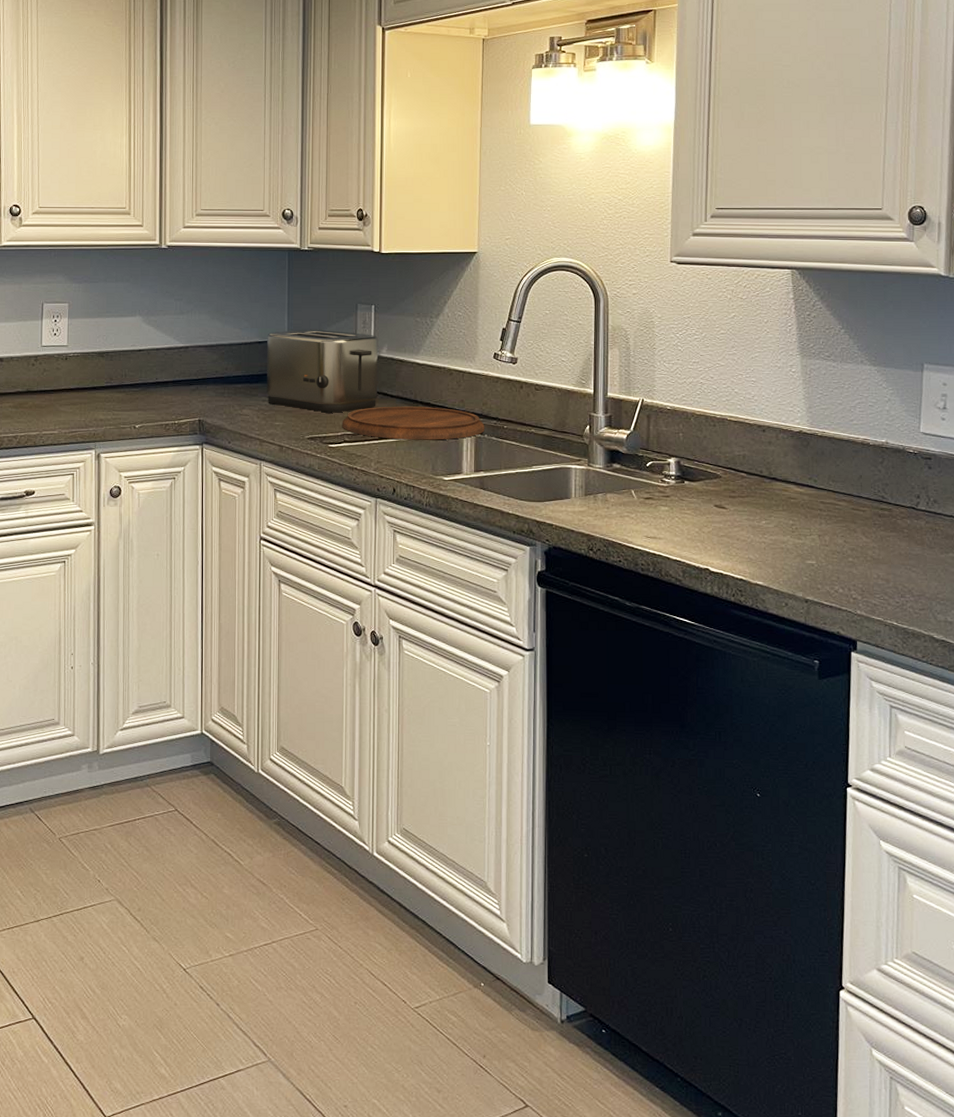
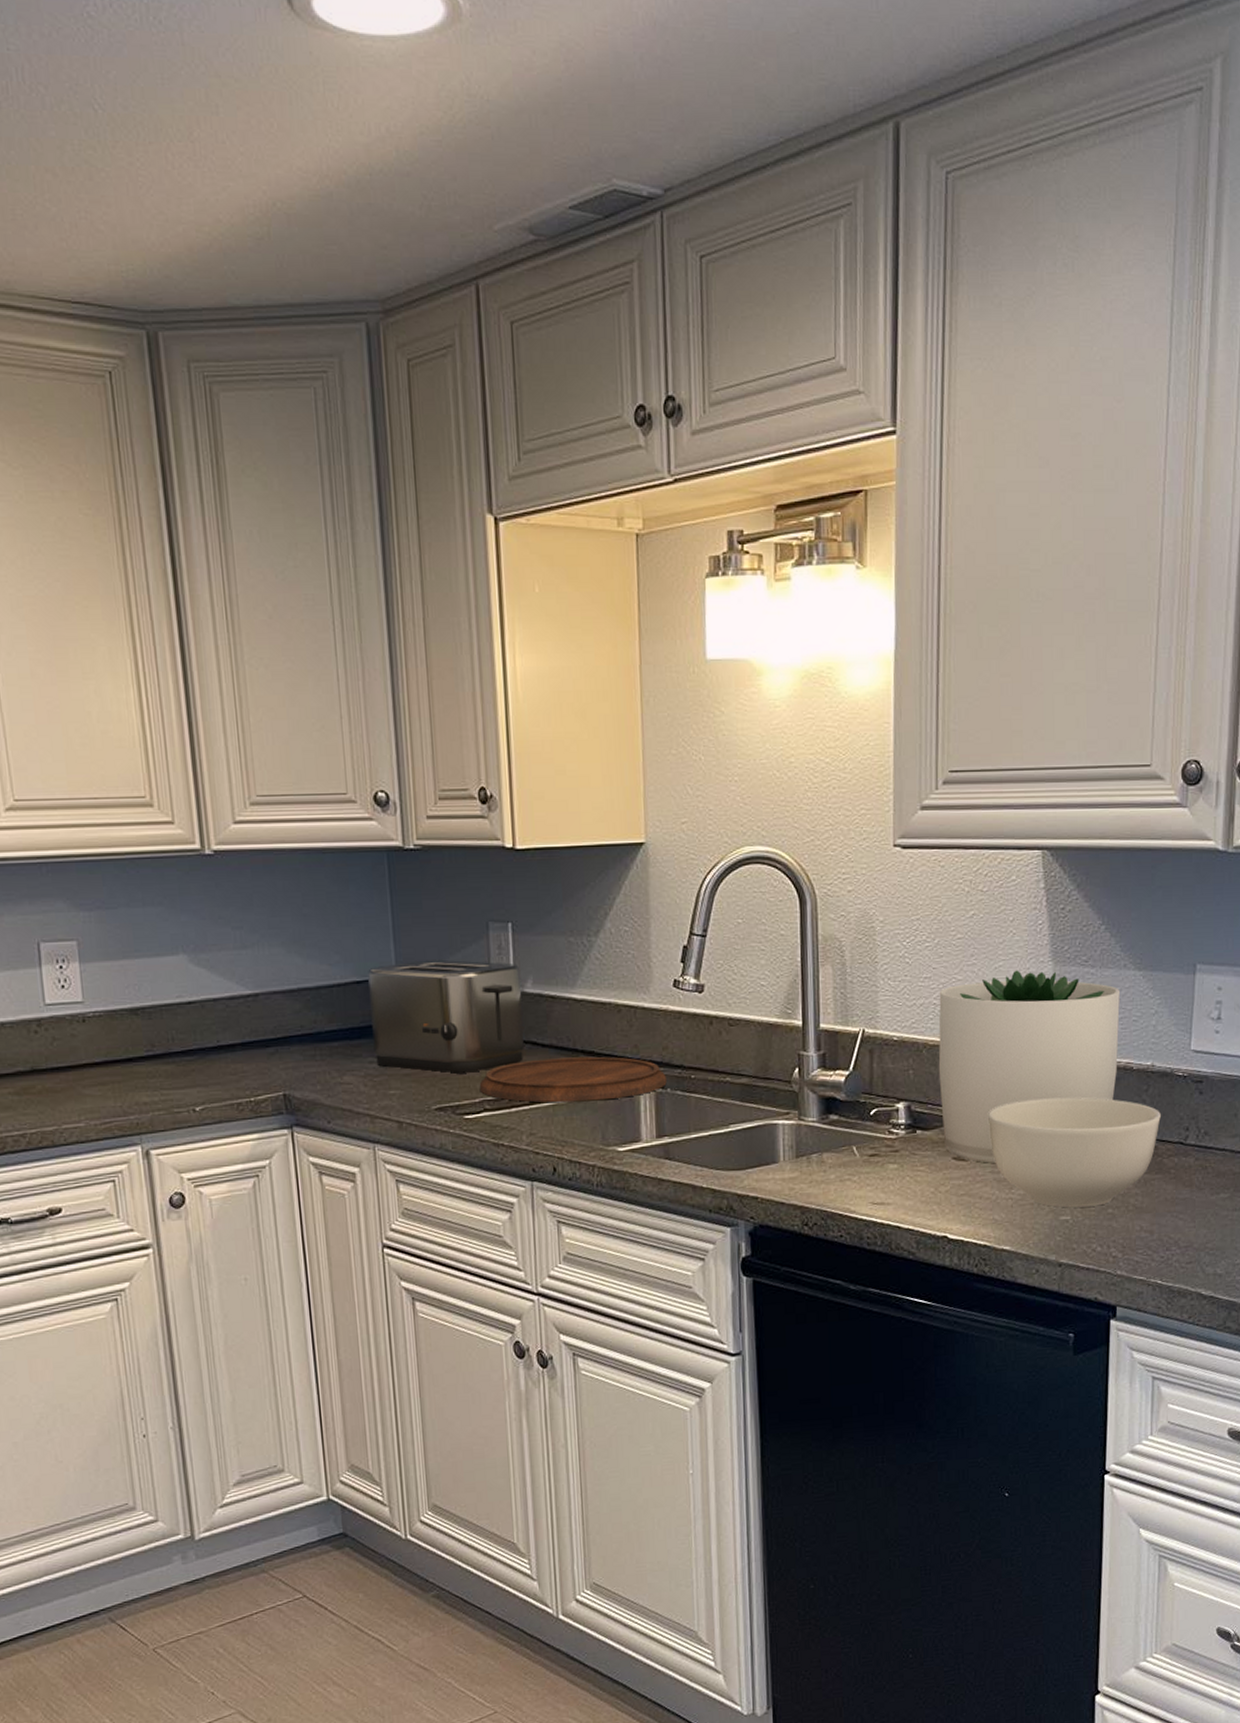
planter: none [704,360,858,513] -> present [938,970,1120,1164]
bowl: none [744,463,895,555] -> present [987,1097,1161,1208]

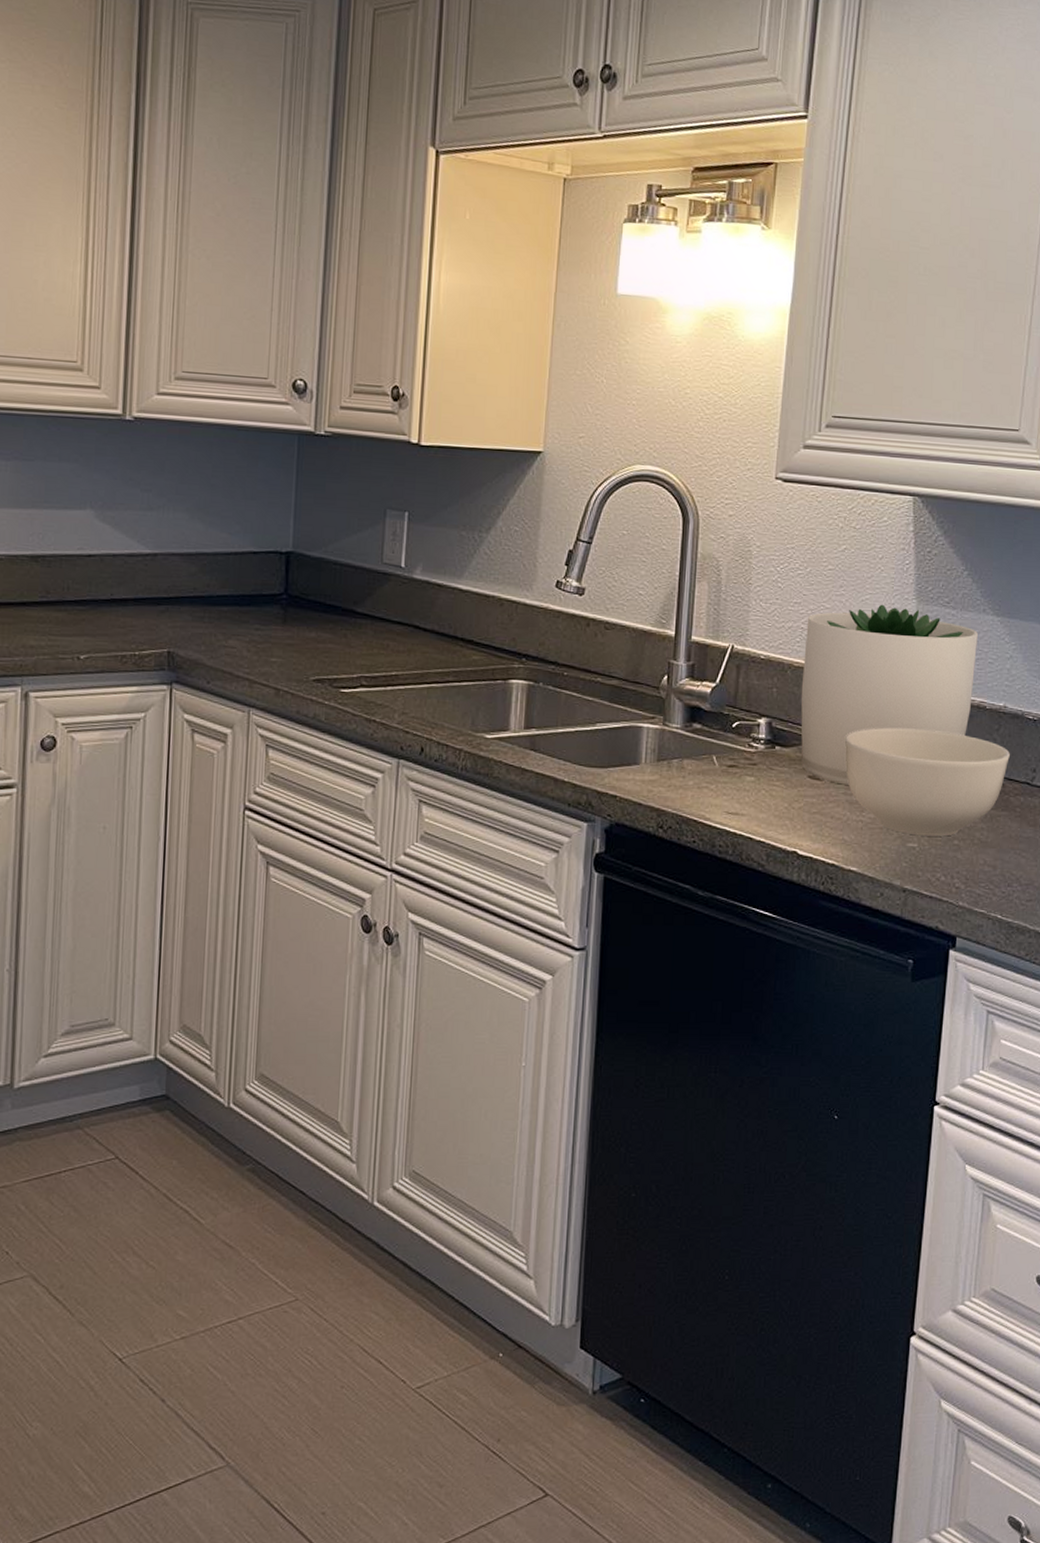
toaster: present [368,959,524,1075] -> none [261,538,411,650]
cutting board: present [479,1056,667,1103] -> none [358,642,540,688]

